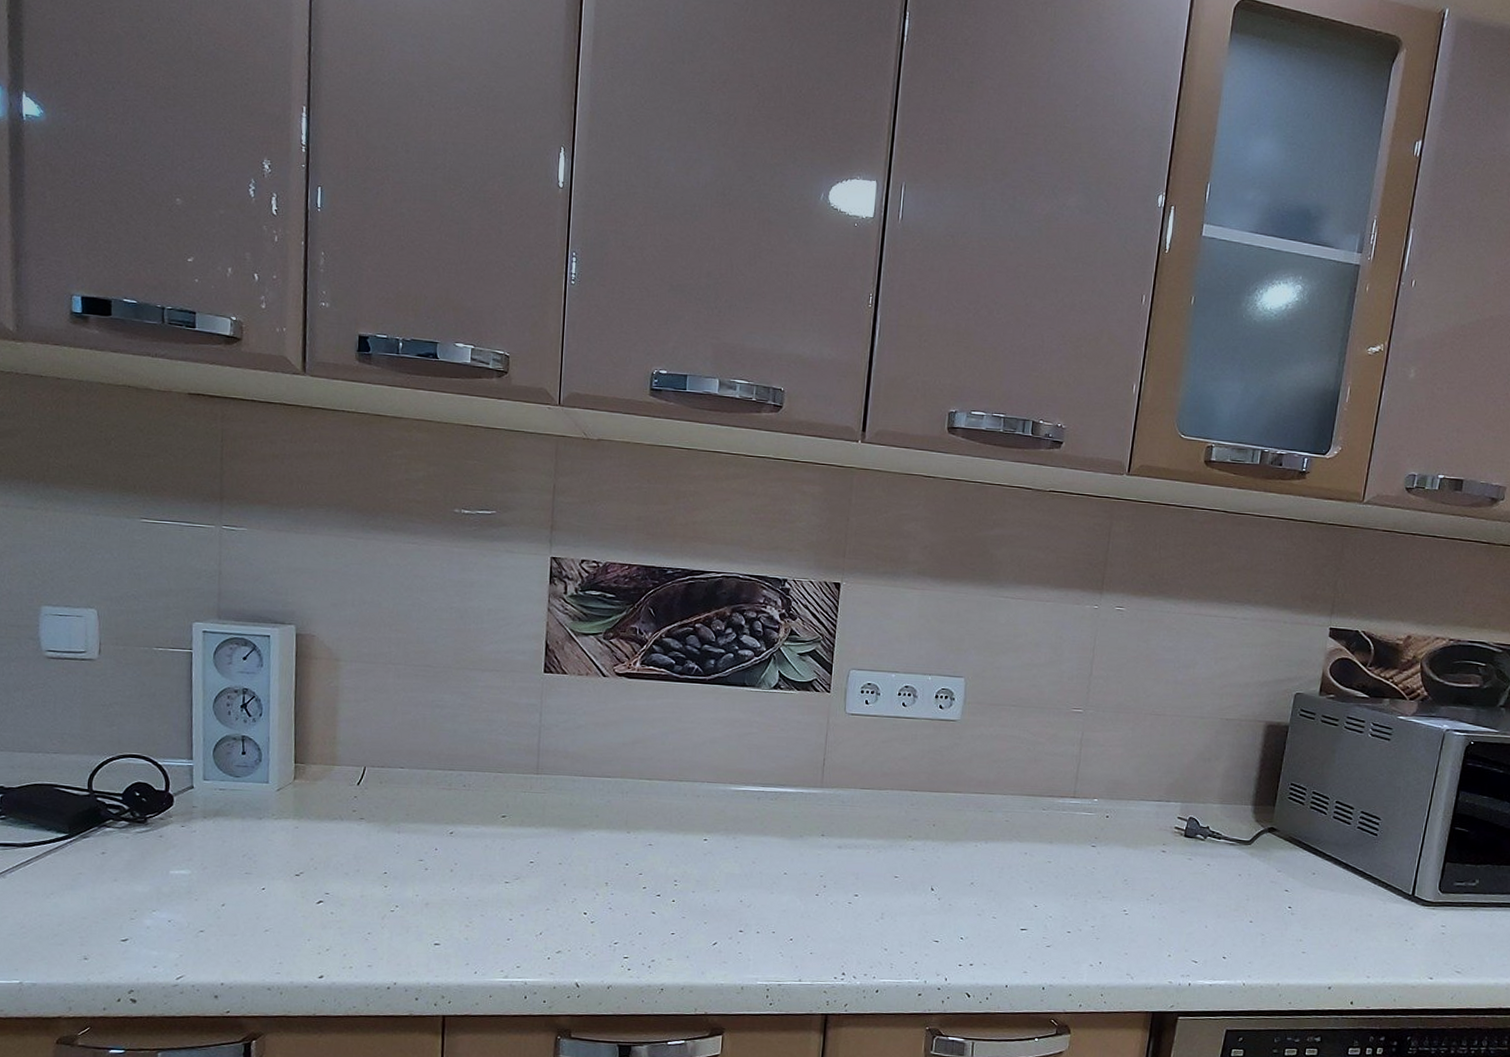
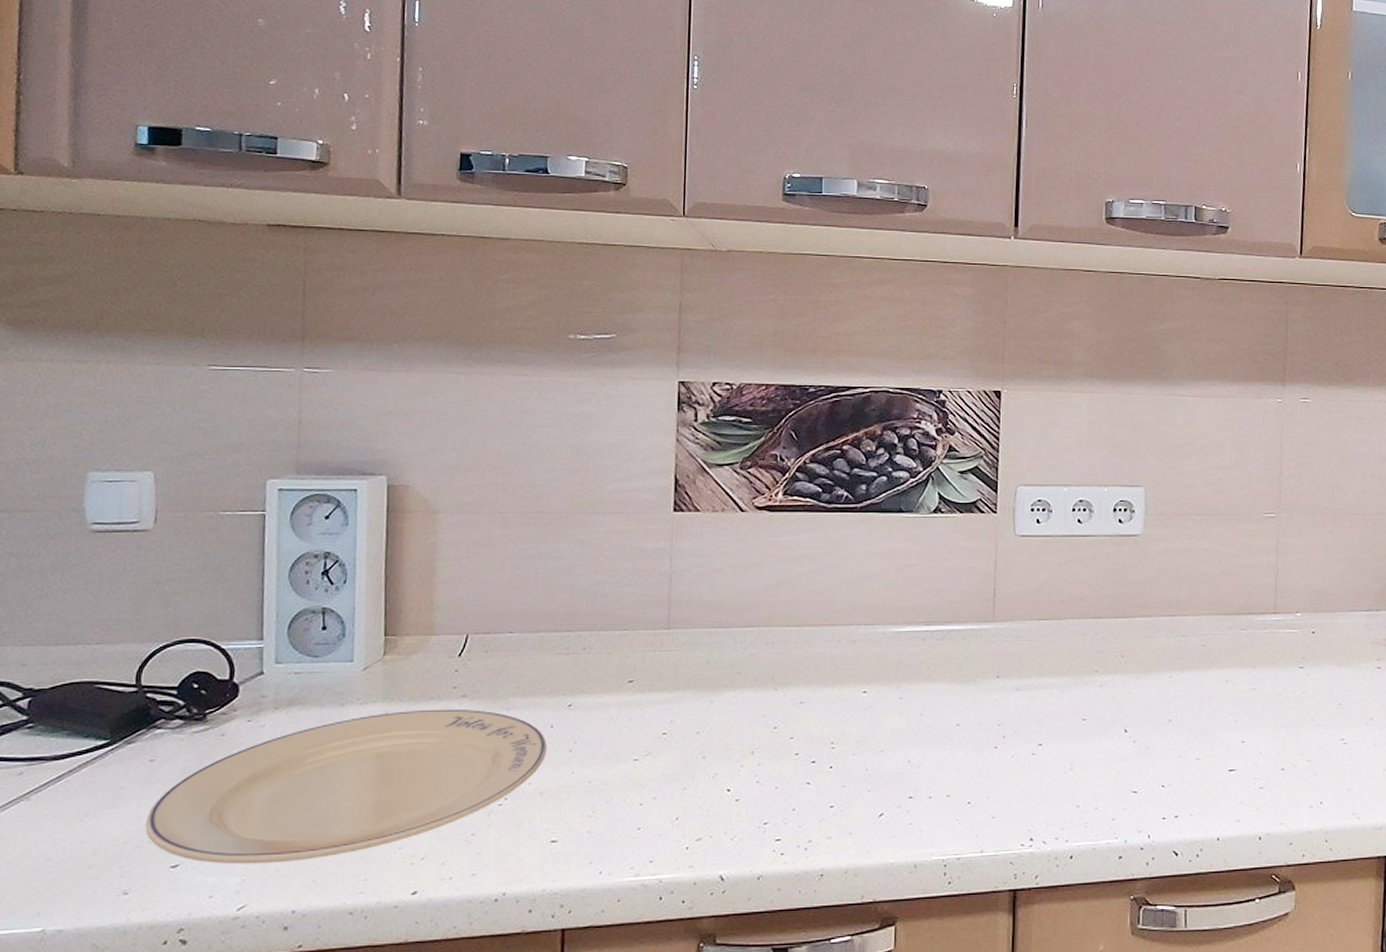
plate: none [99,827,432,944] -> present [145,709,547,865]

